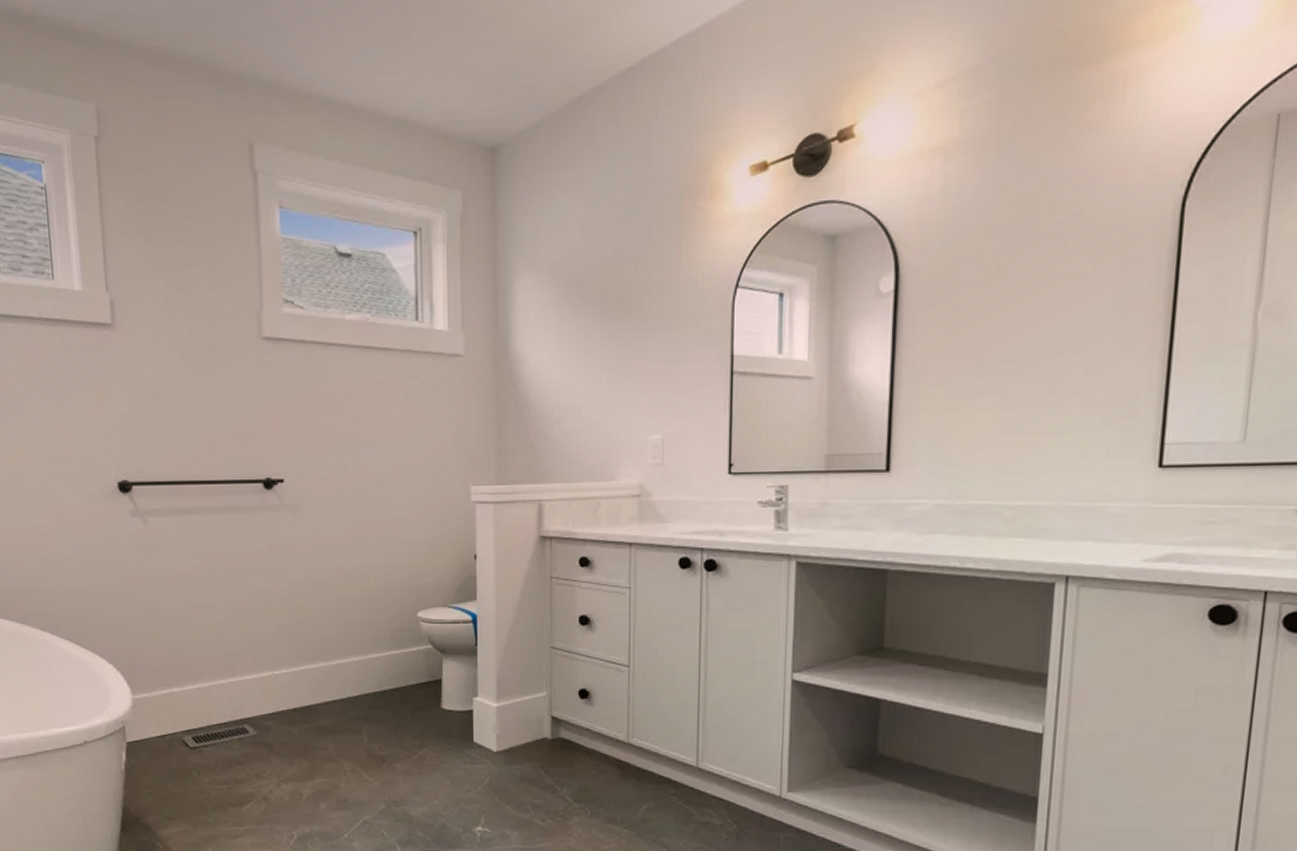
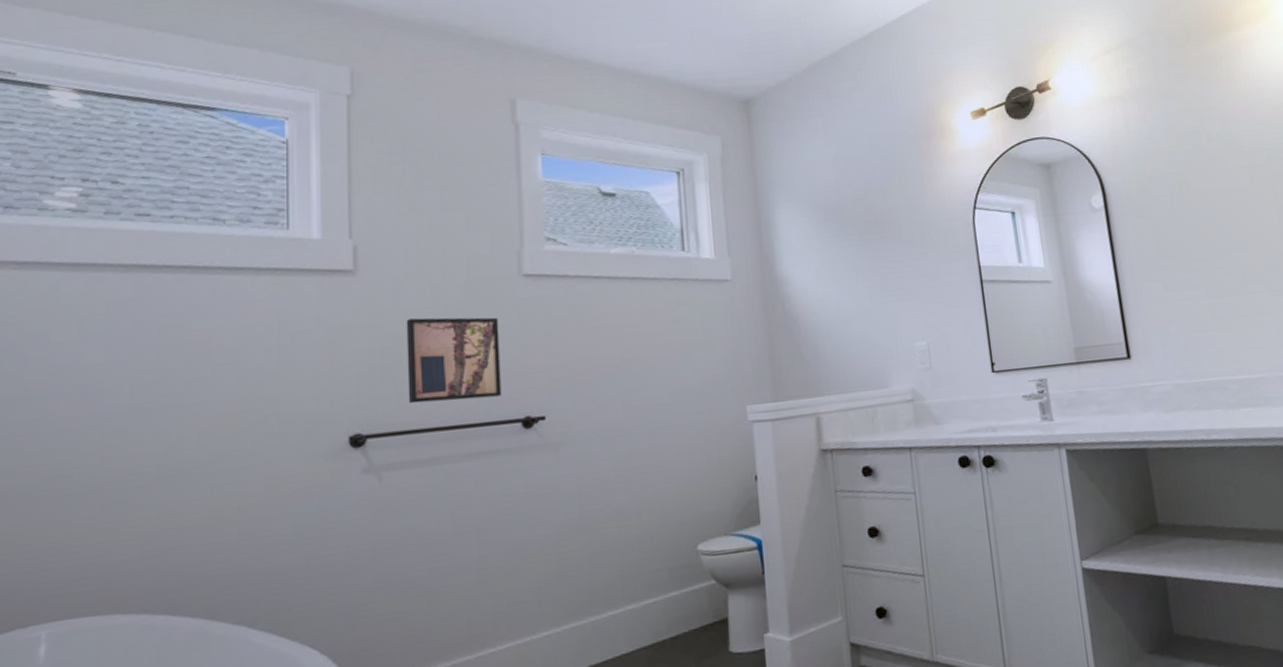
wall art: none [160,374,245,458] -> present [406,317,502,404]

